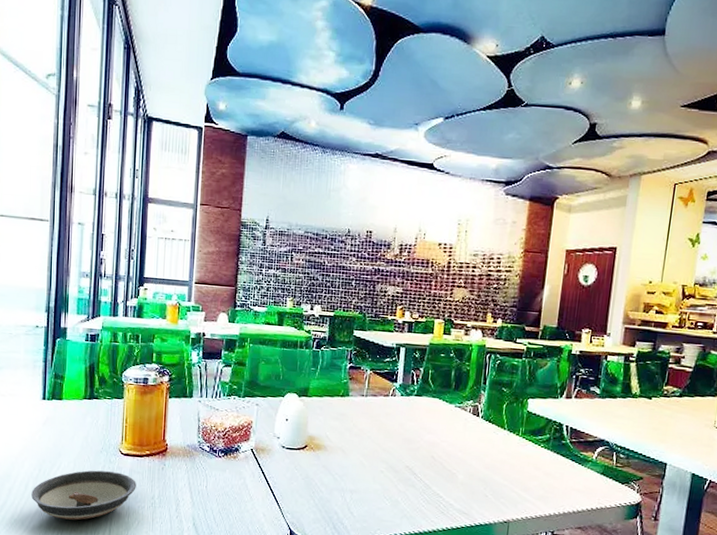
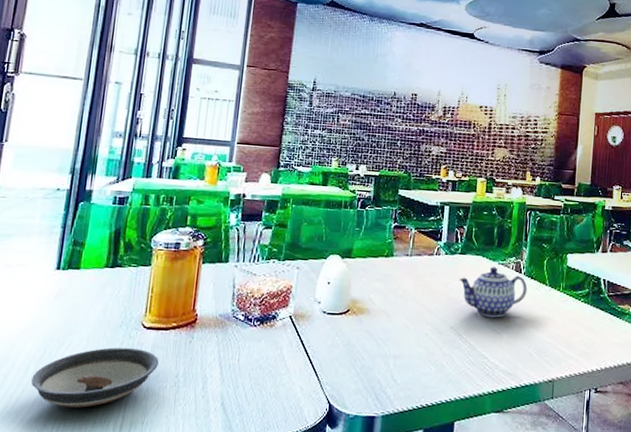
teapot: none [415,409,485,459] -> present [459,267,528,318]

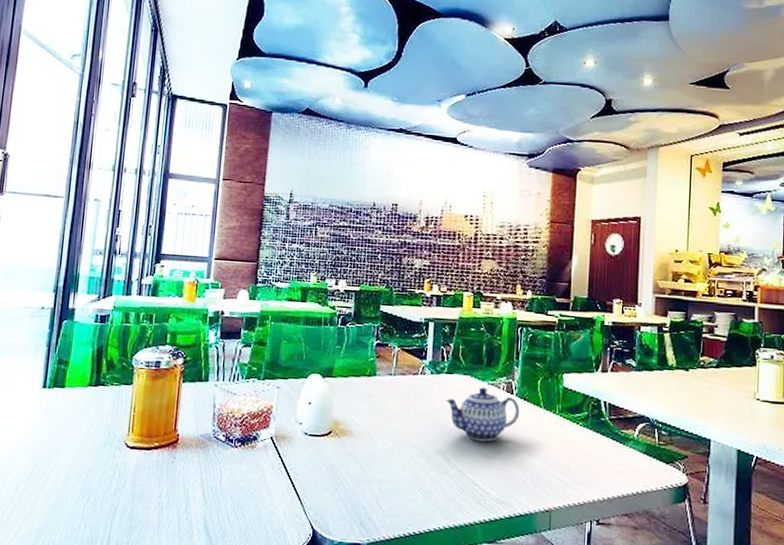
saucer: present [31,347,159,408] -> none [21,466,142,527]

